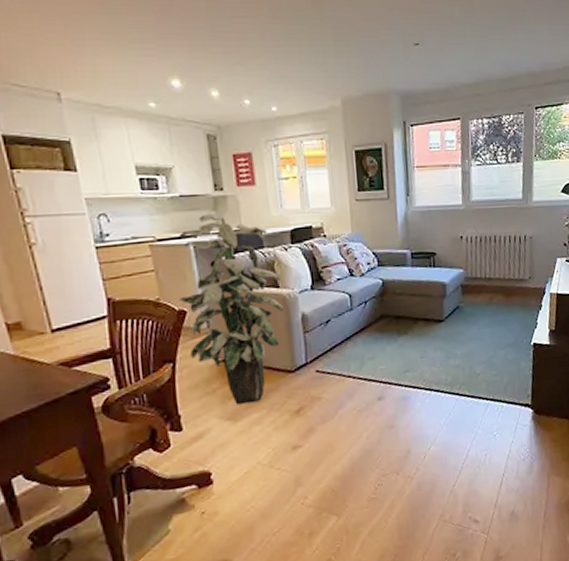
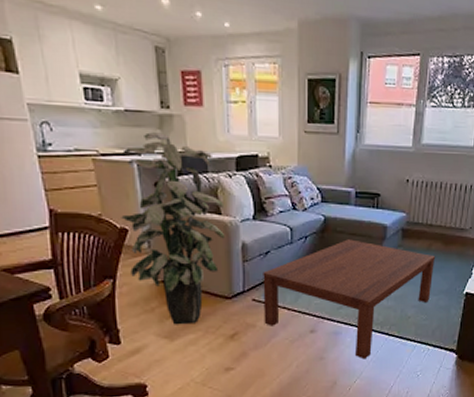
coffee table: none [325,300,499,424] -> present [263,239,436,360]

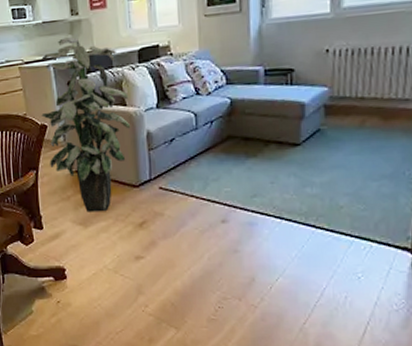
coffee table: present [263,239,436,360] -> none [168,121,372,255]

